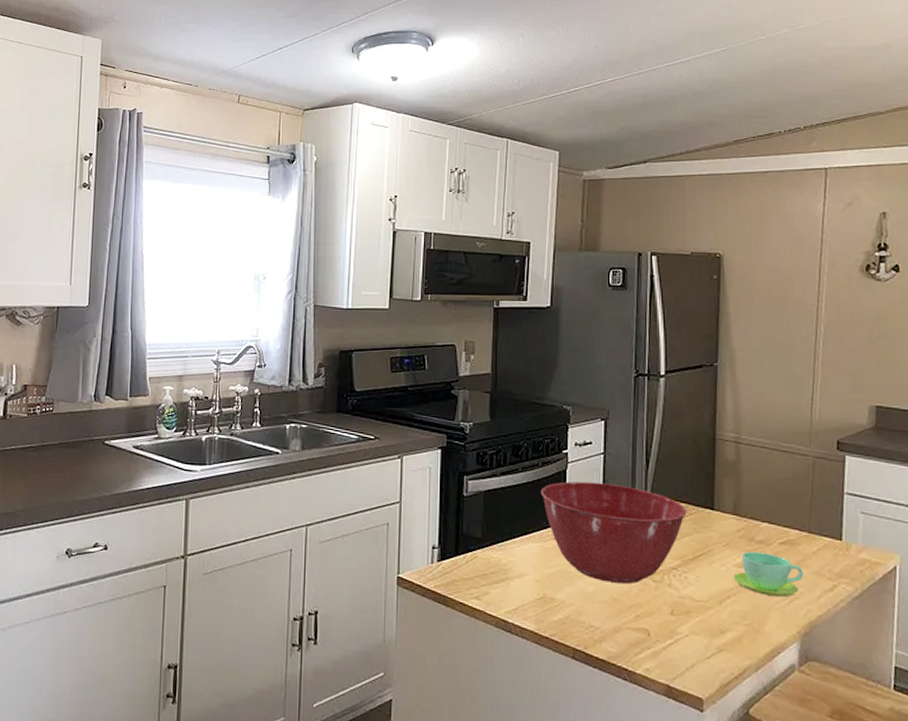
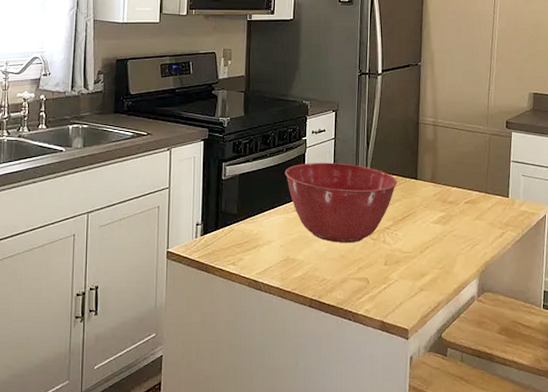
cup: present [733,552,804,598] -> none [431,211,482,245]

